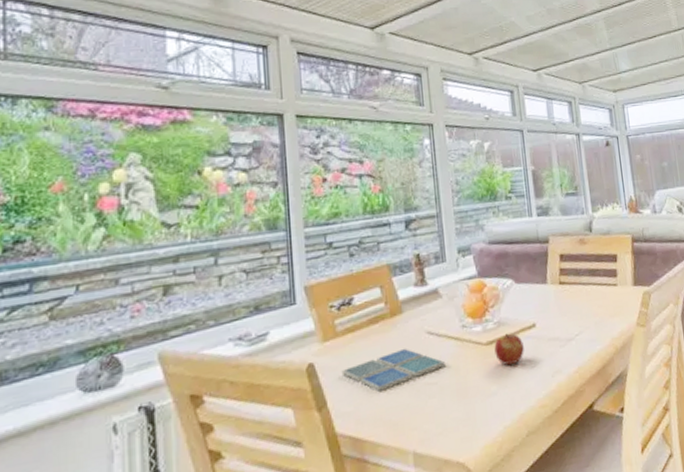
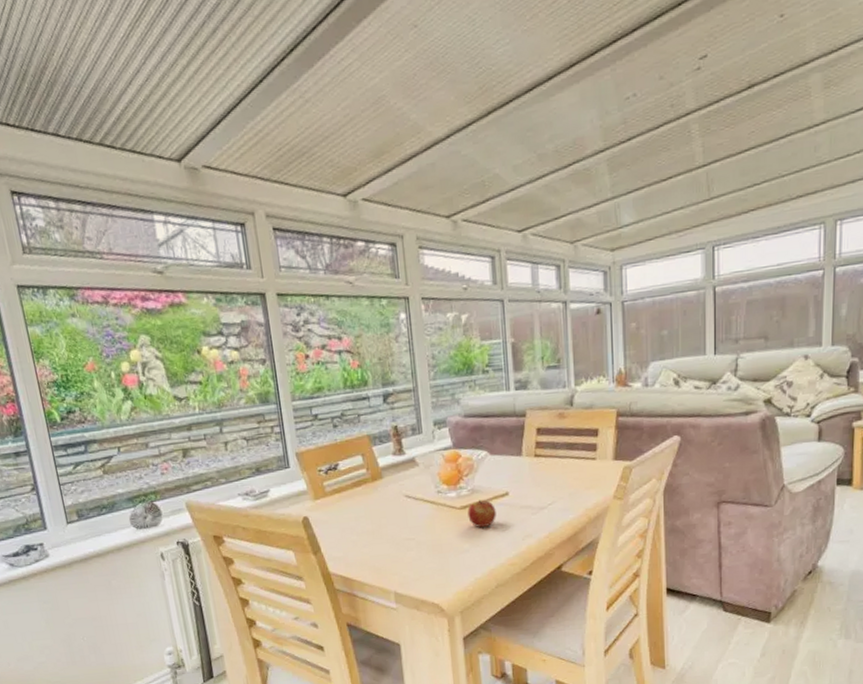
drink coaster: present [341,348,445,392] -> none [331,508,422,543]

